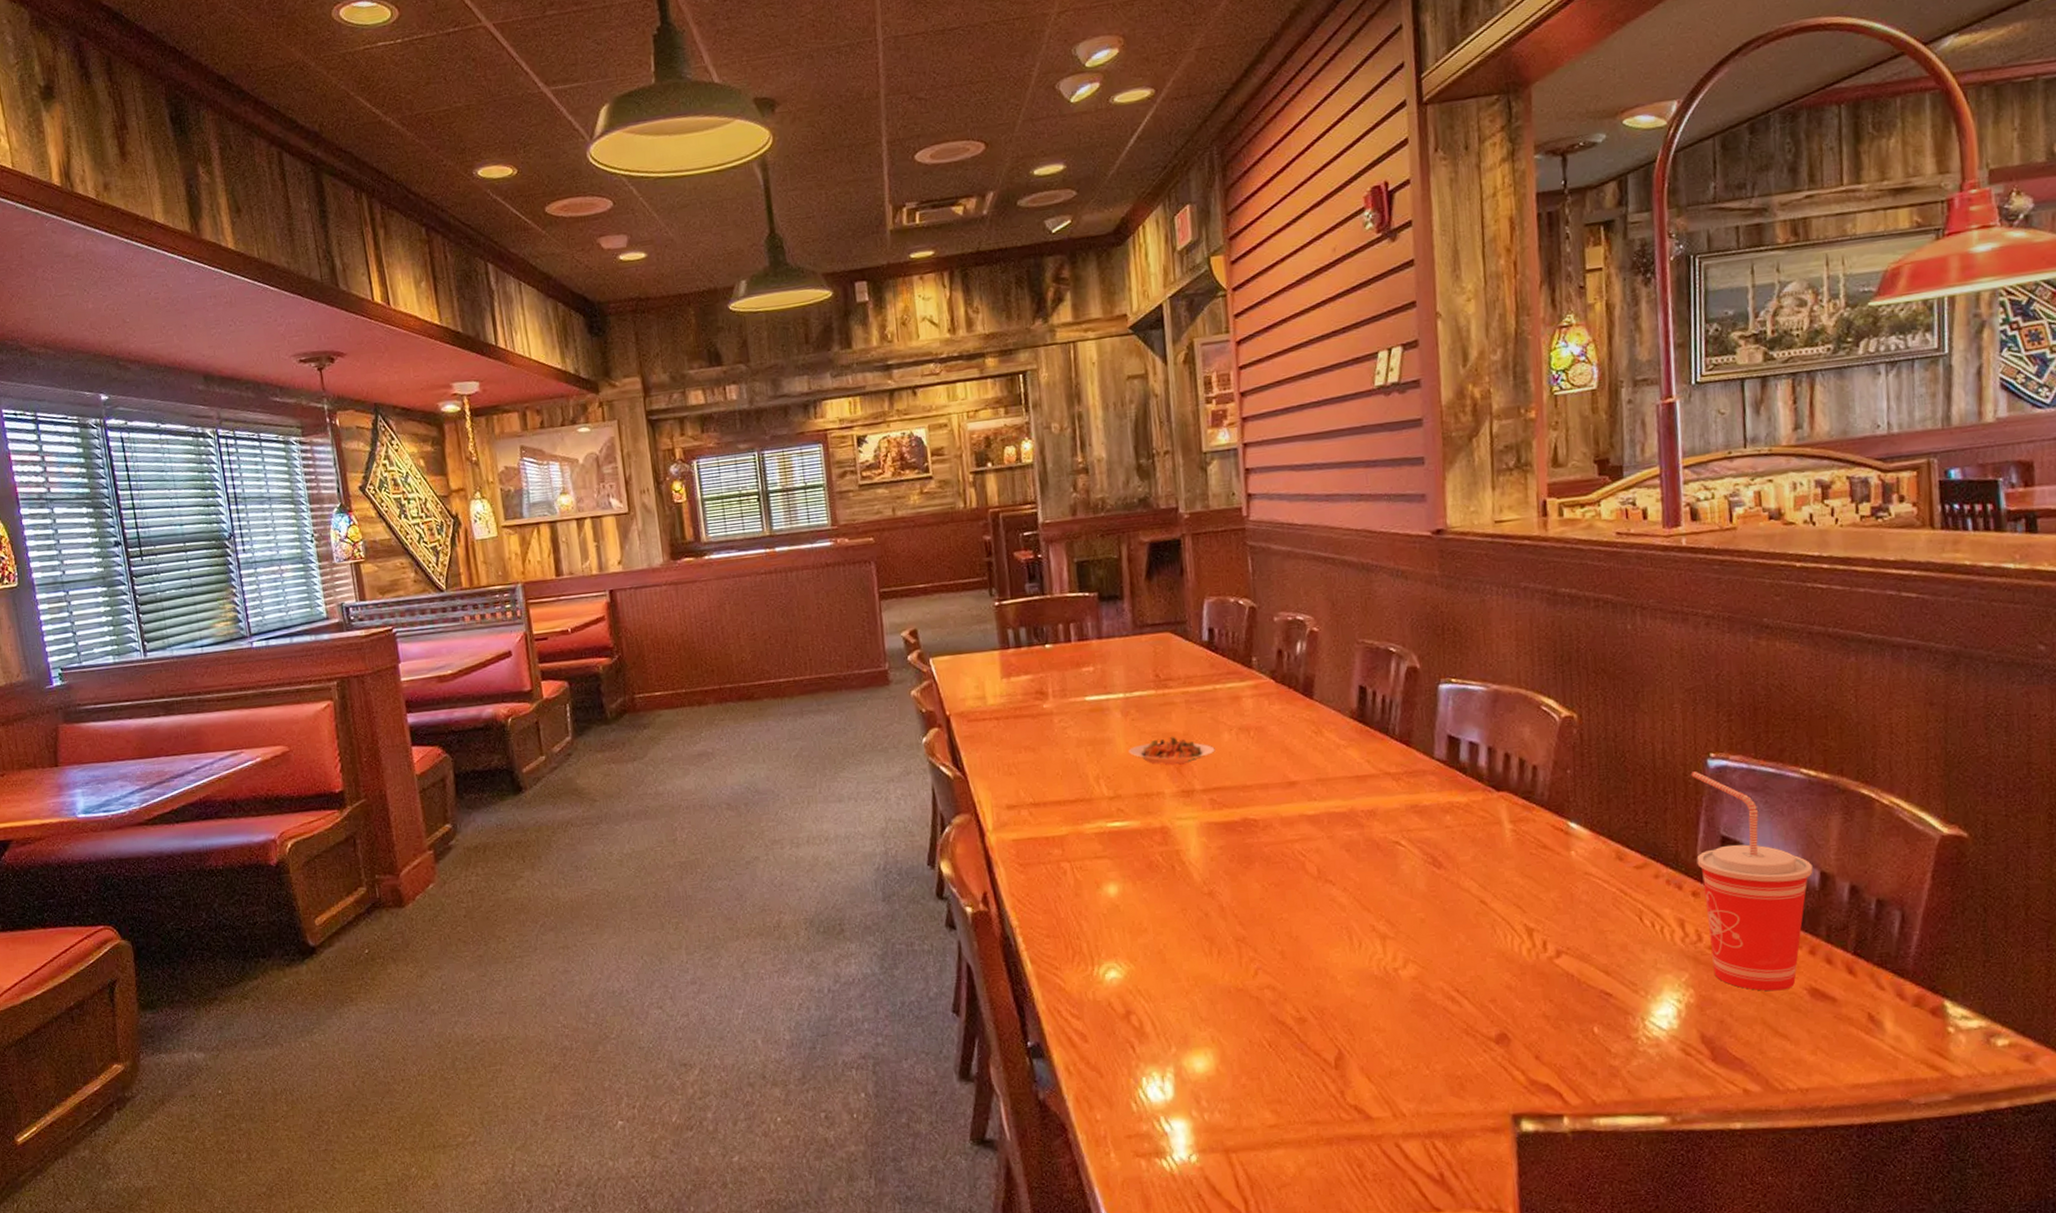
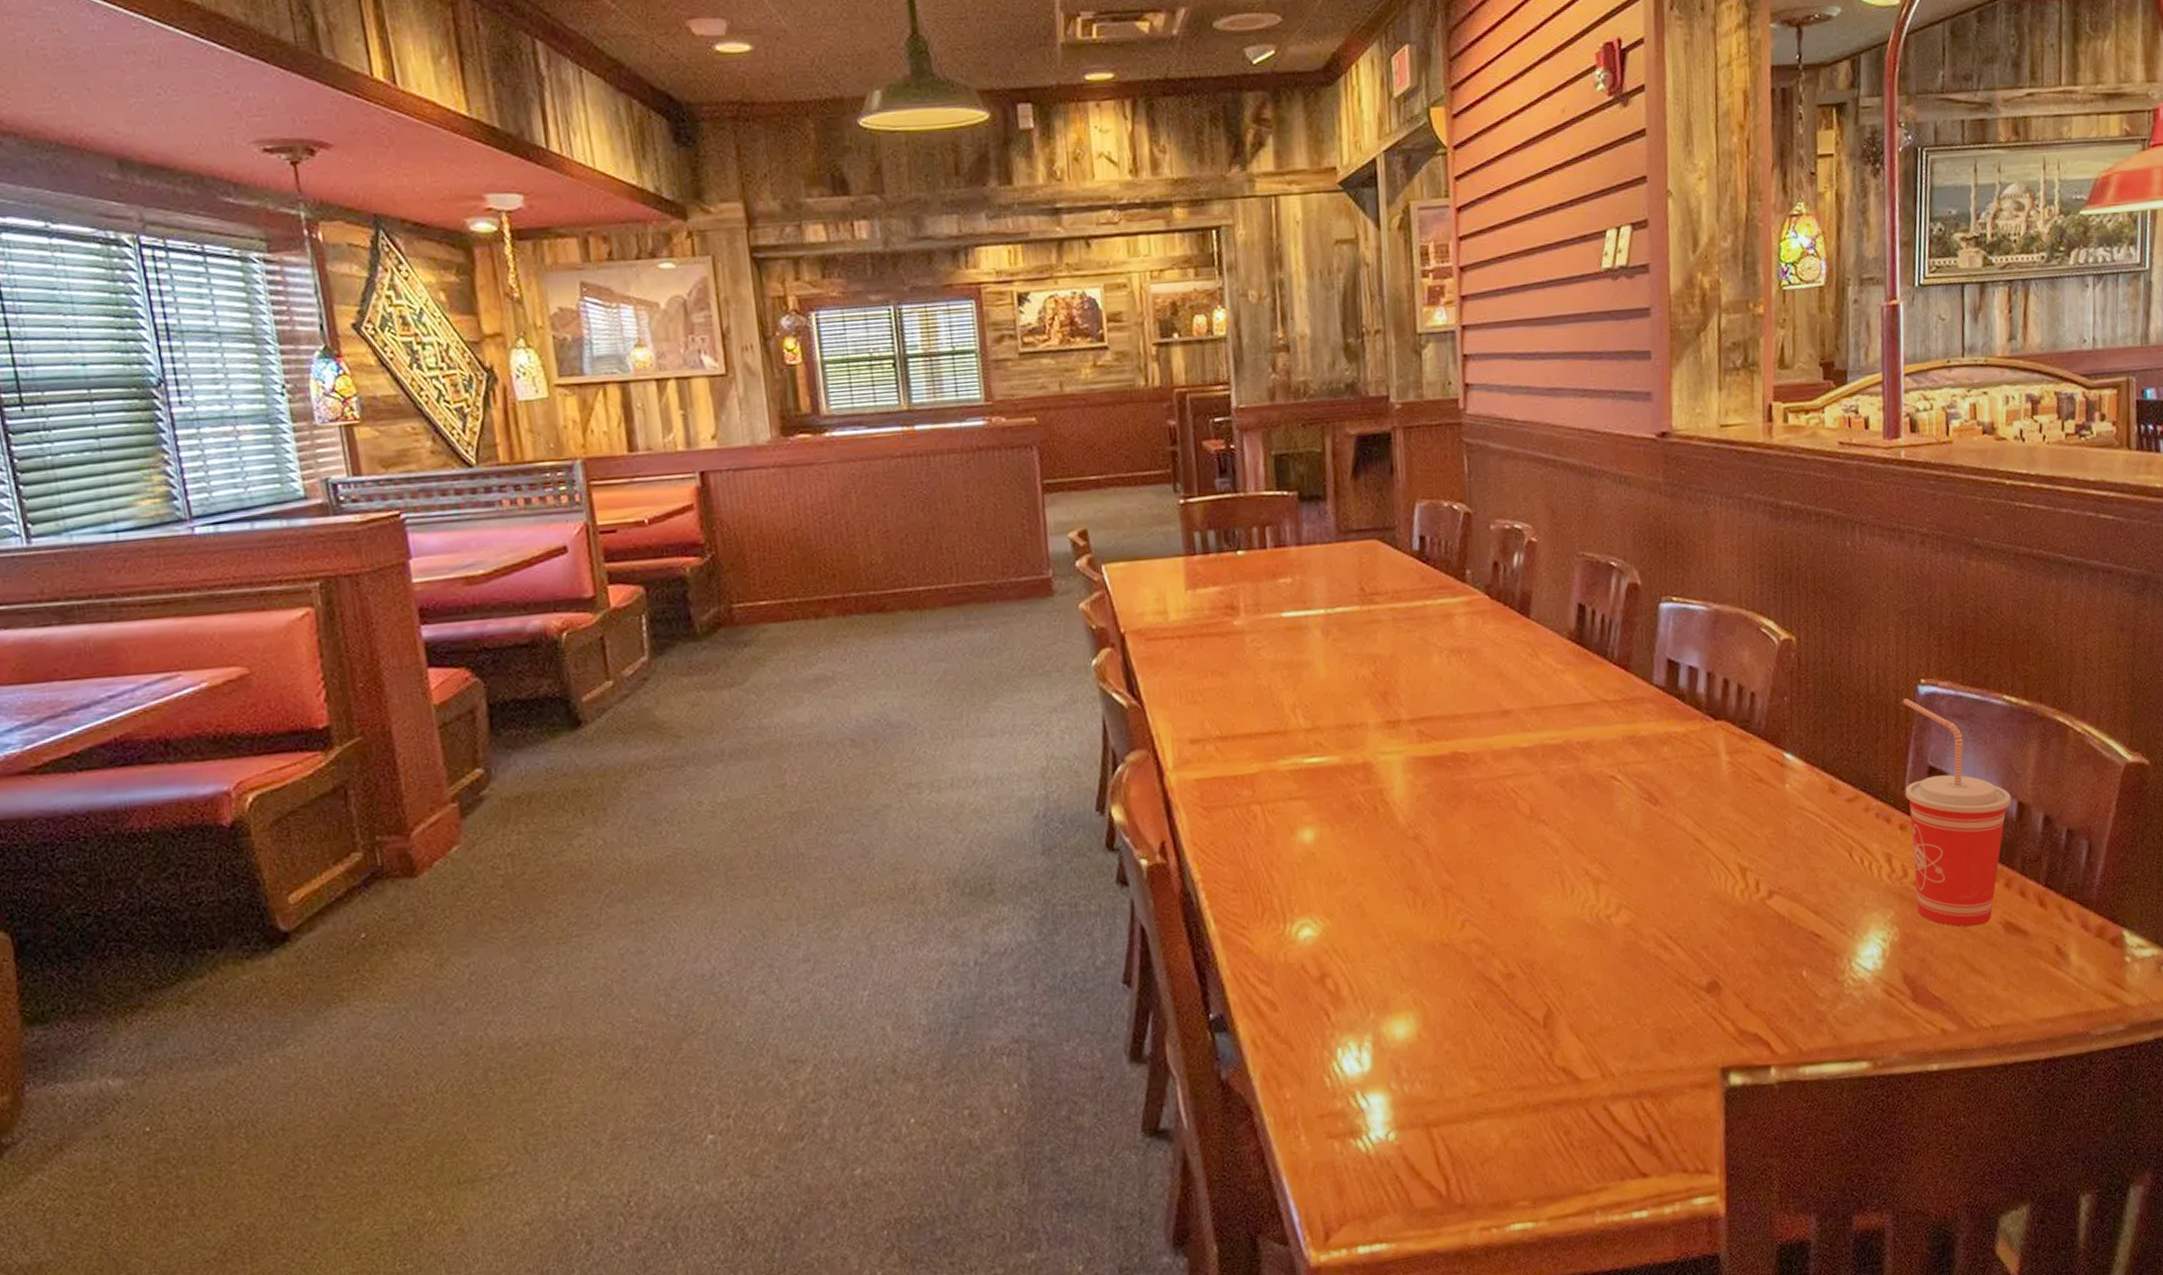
salad: present [1128,736,1215,765] -> none [1329,658,1424,692]

